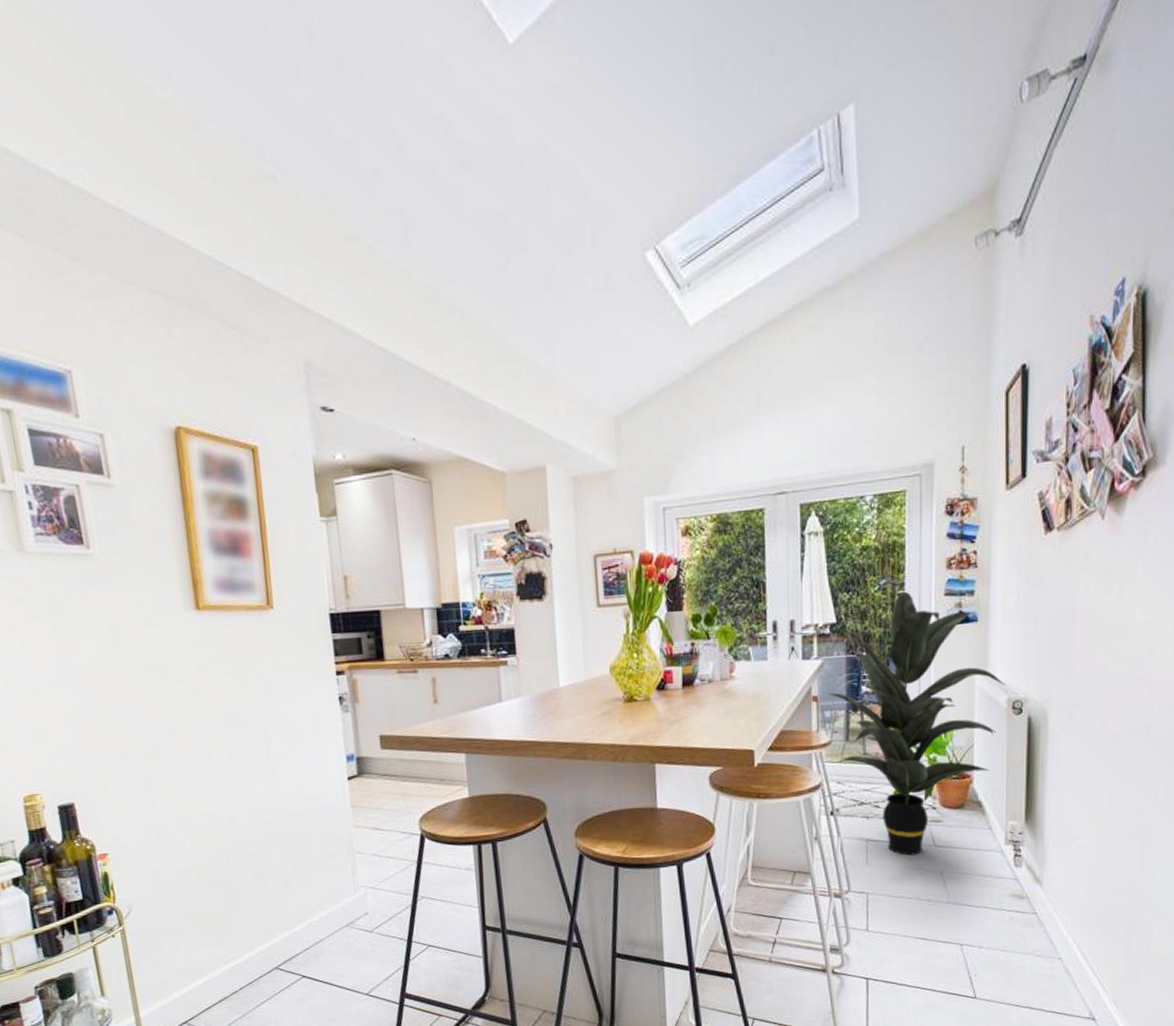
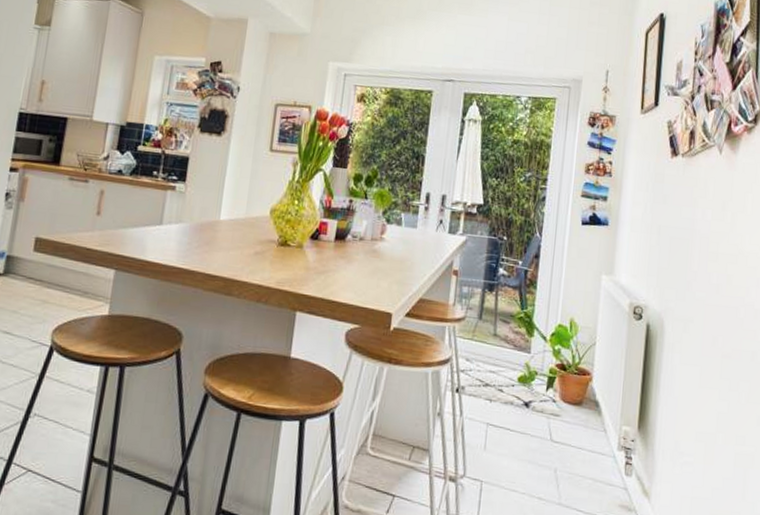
indoor plant: present [828,592,1006,856] -> none [468,187,629,448]

